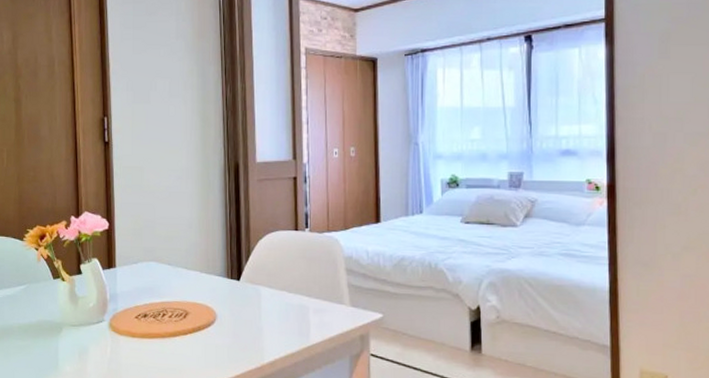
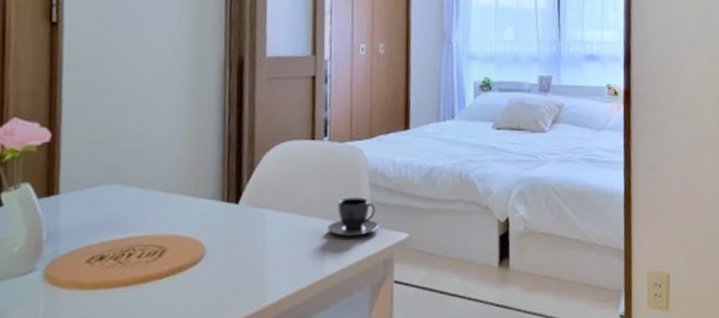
teacup: none [311,280,356,313] -> present [327,197,380,236]

